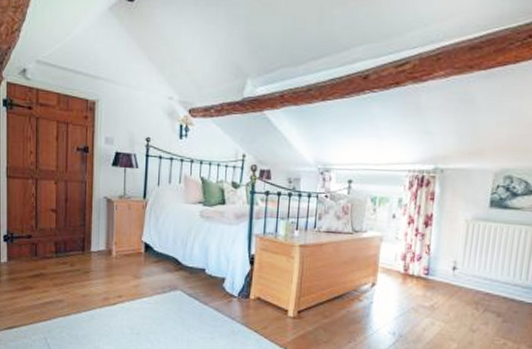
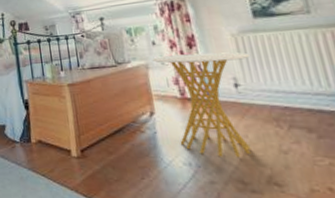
side table: none [388,230,474,331] -> present [152,52,251,157]

